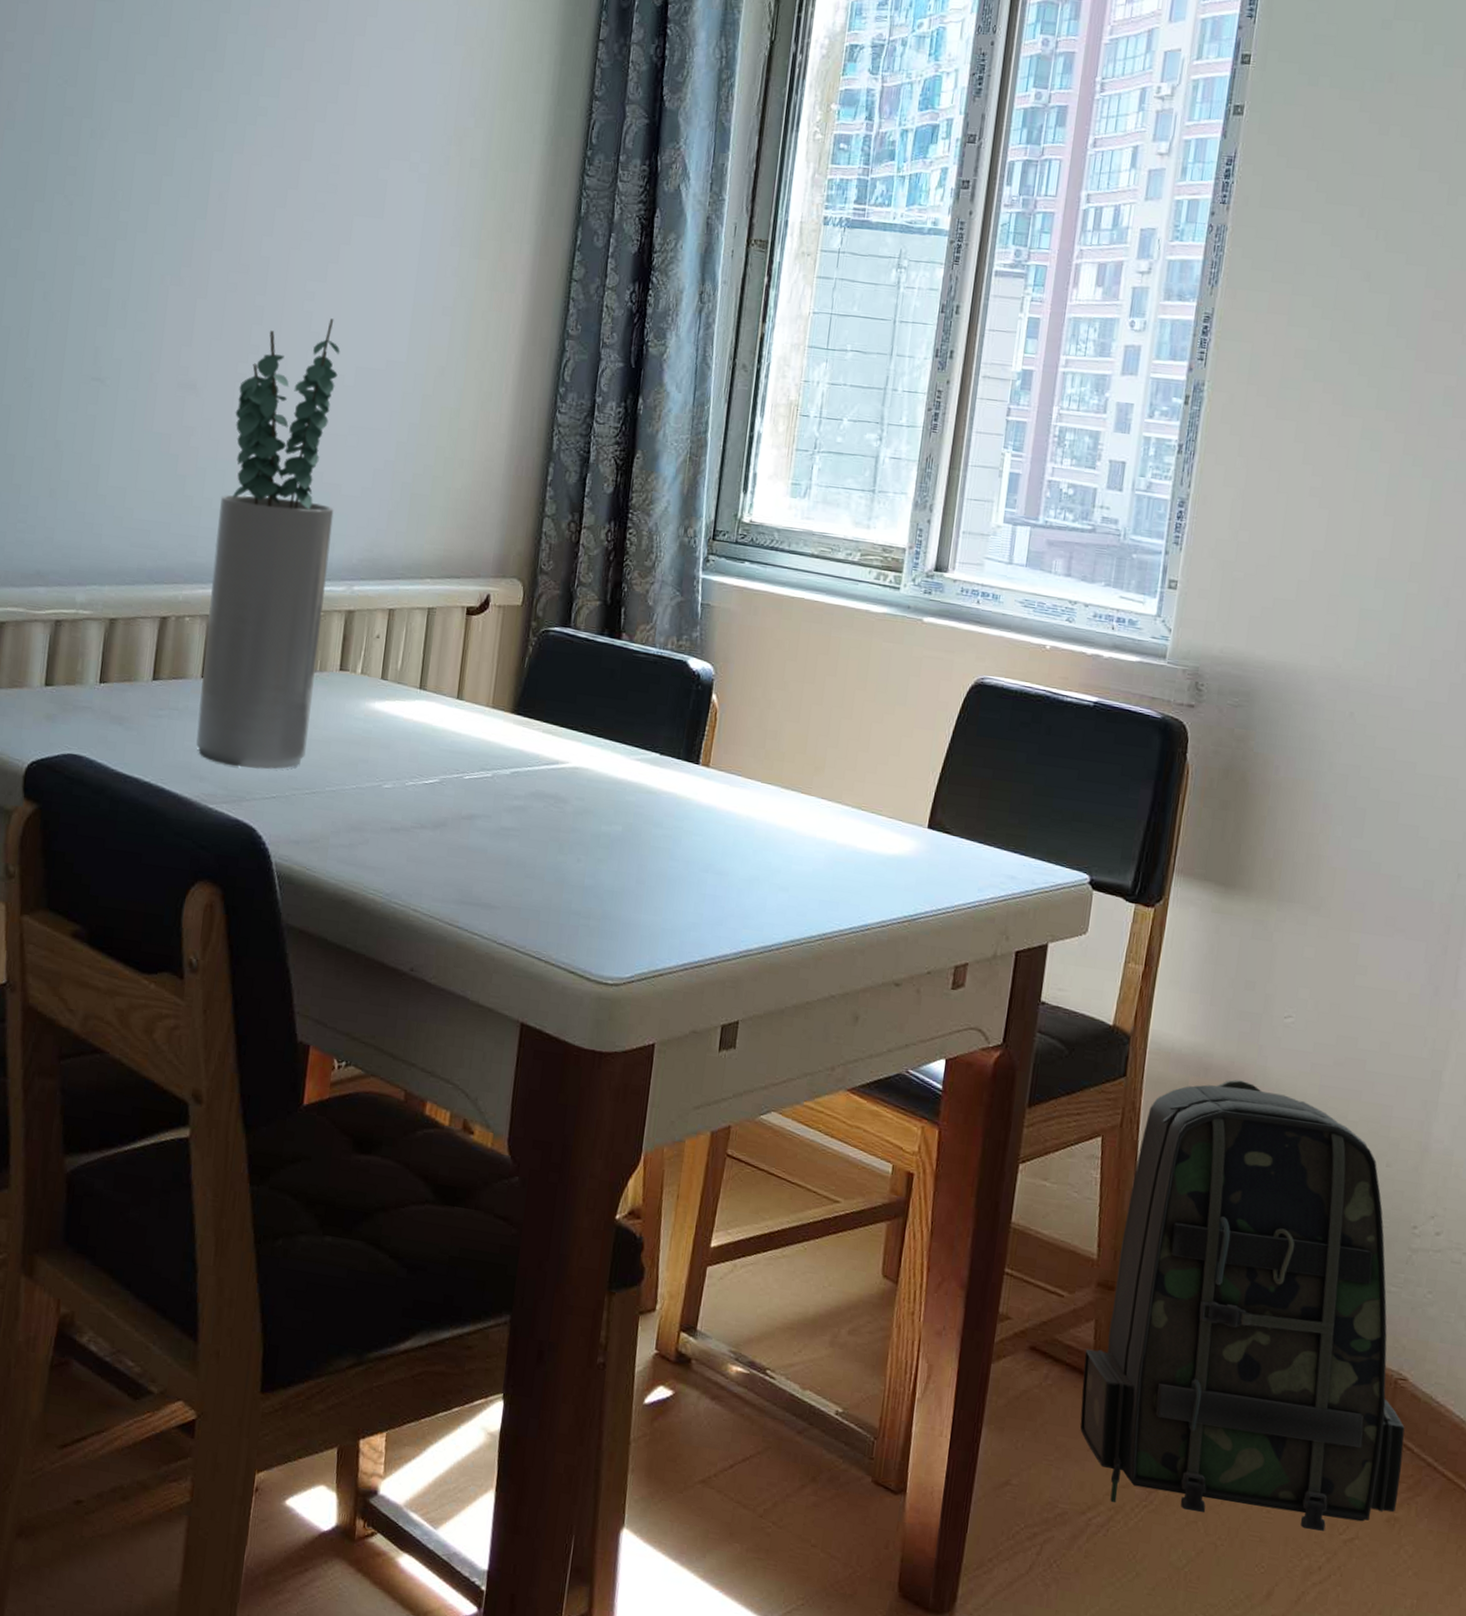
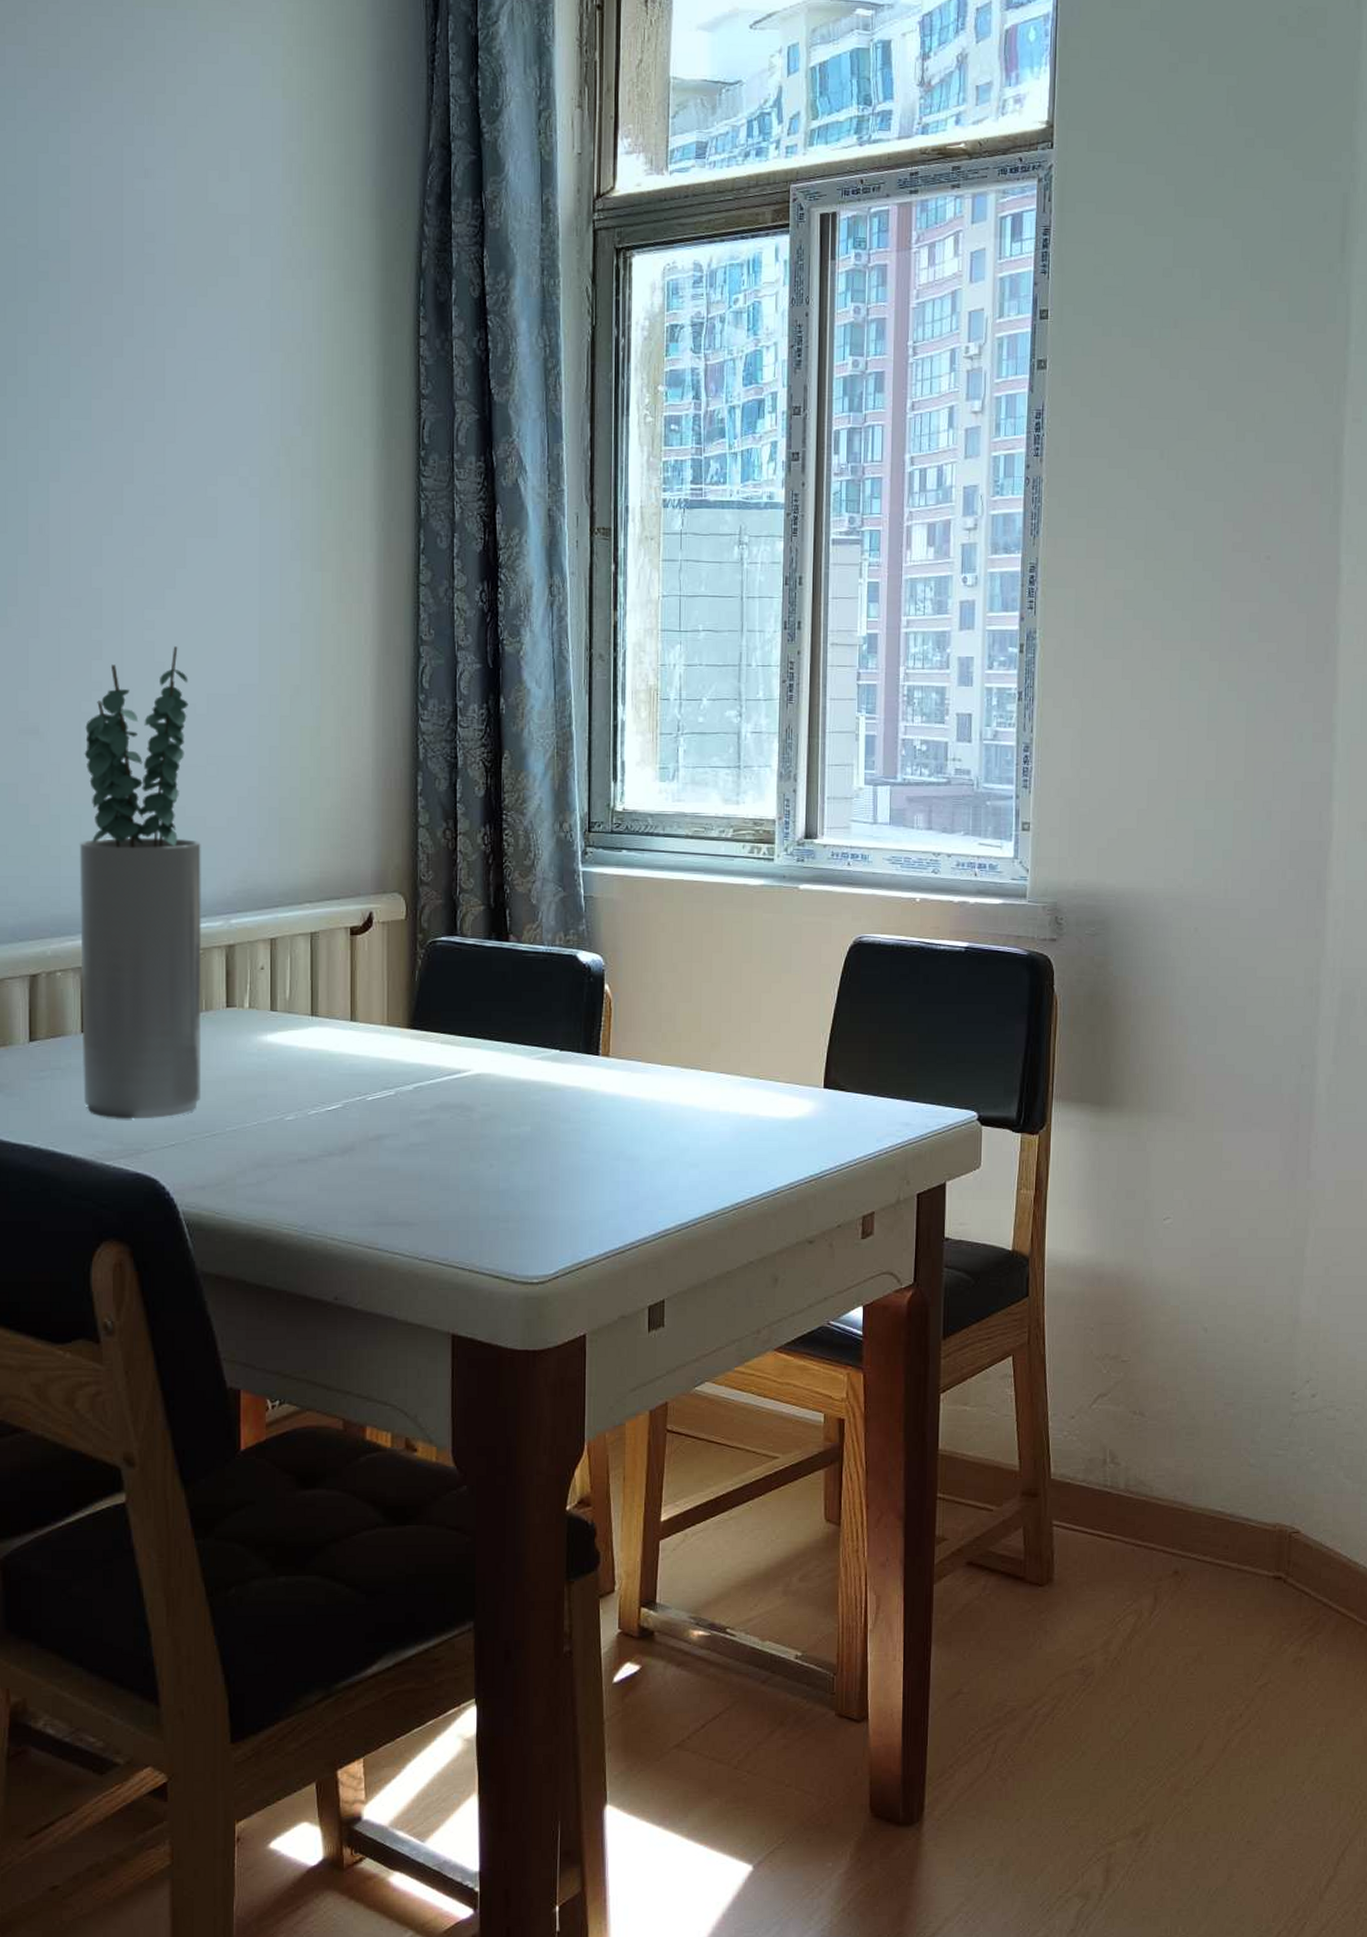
backpack: present [1080,1079,1405,1531] -> none [1017,1283,1302,1691]

